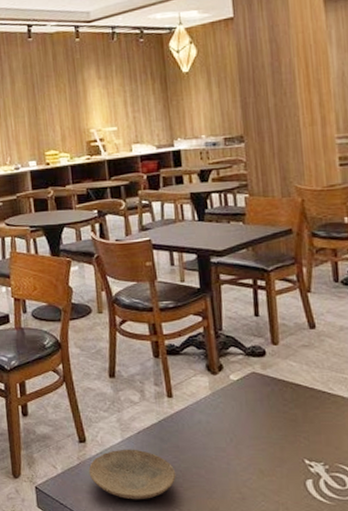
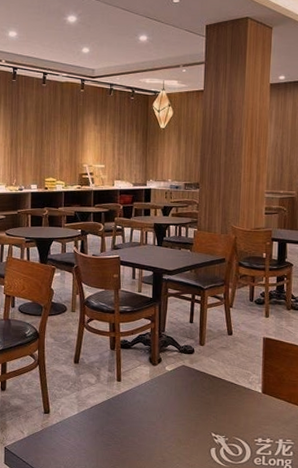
plate: present [88,449,176,500] -> none [49,420,116,460]

